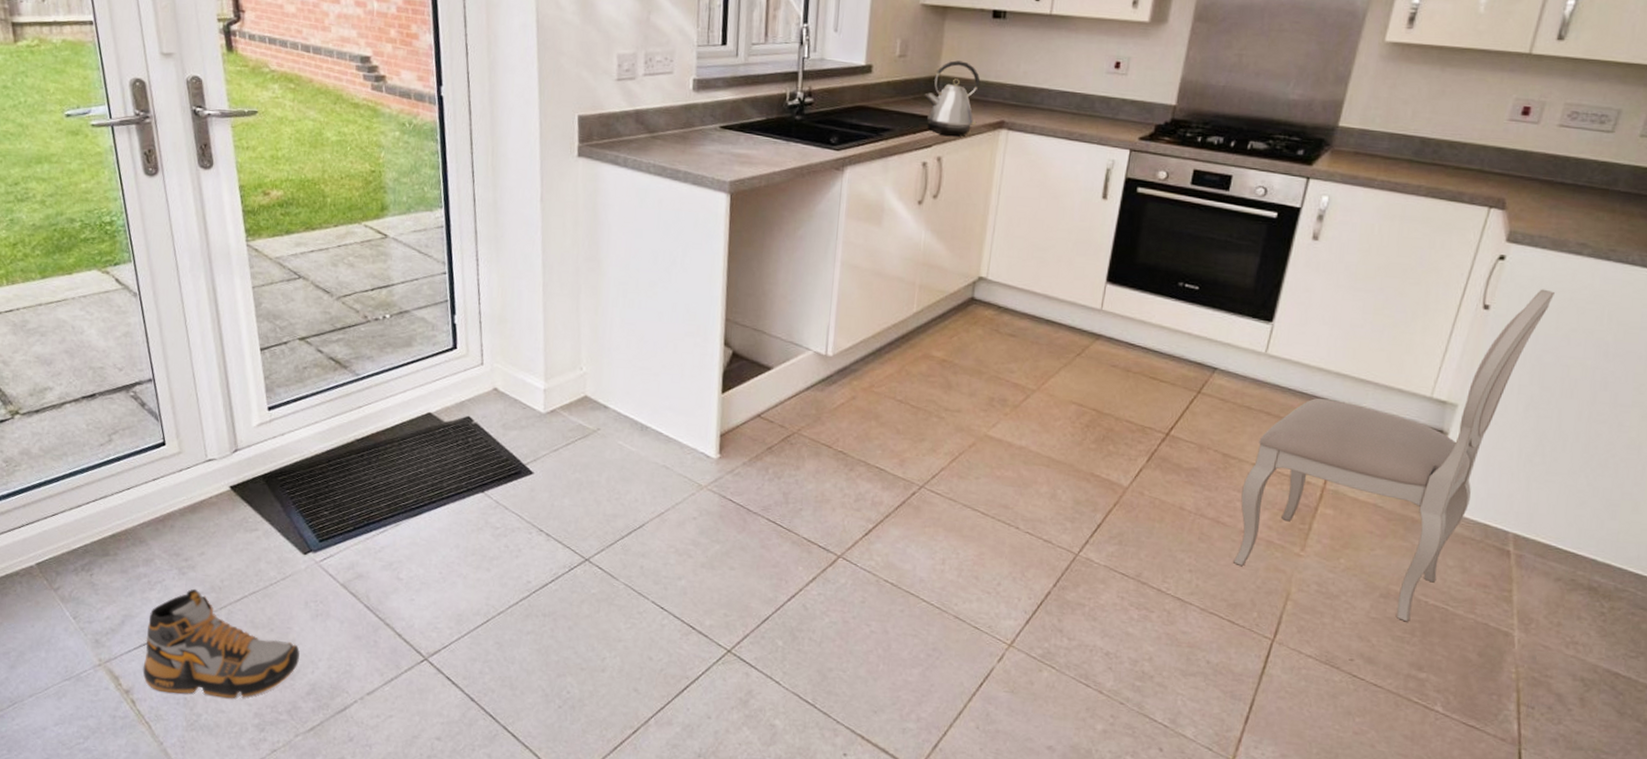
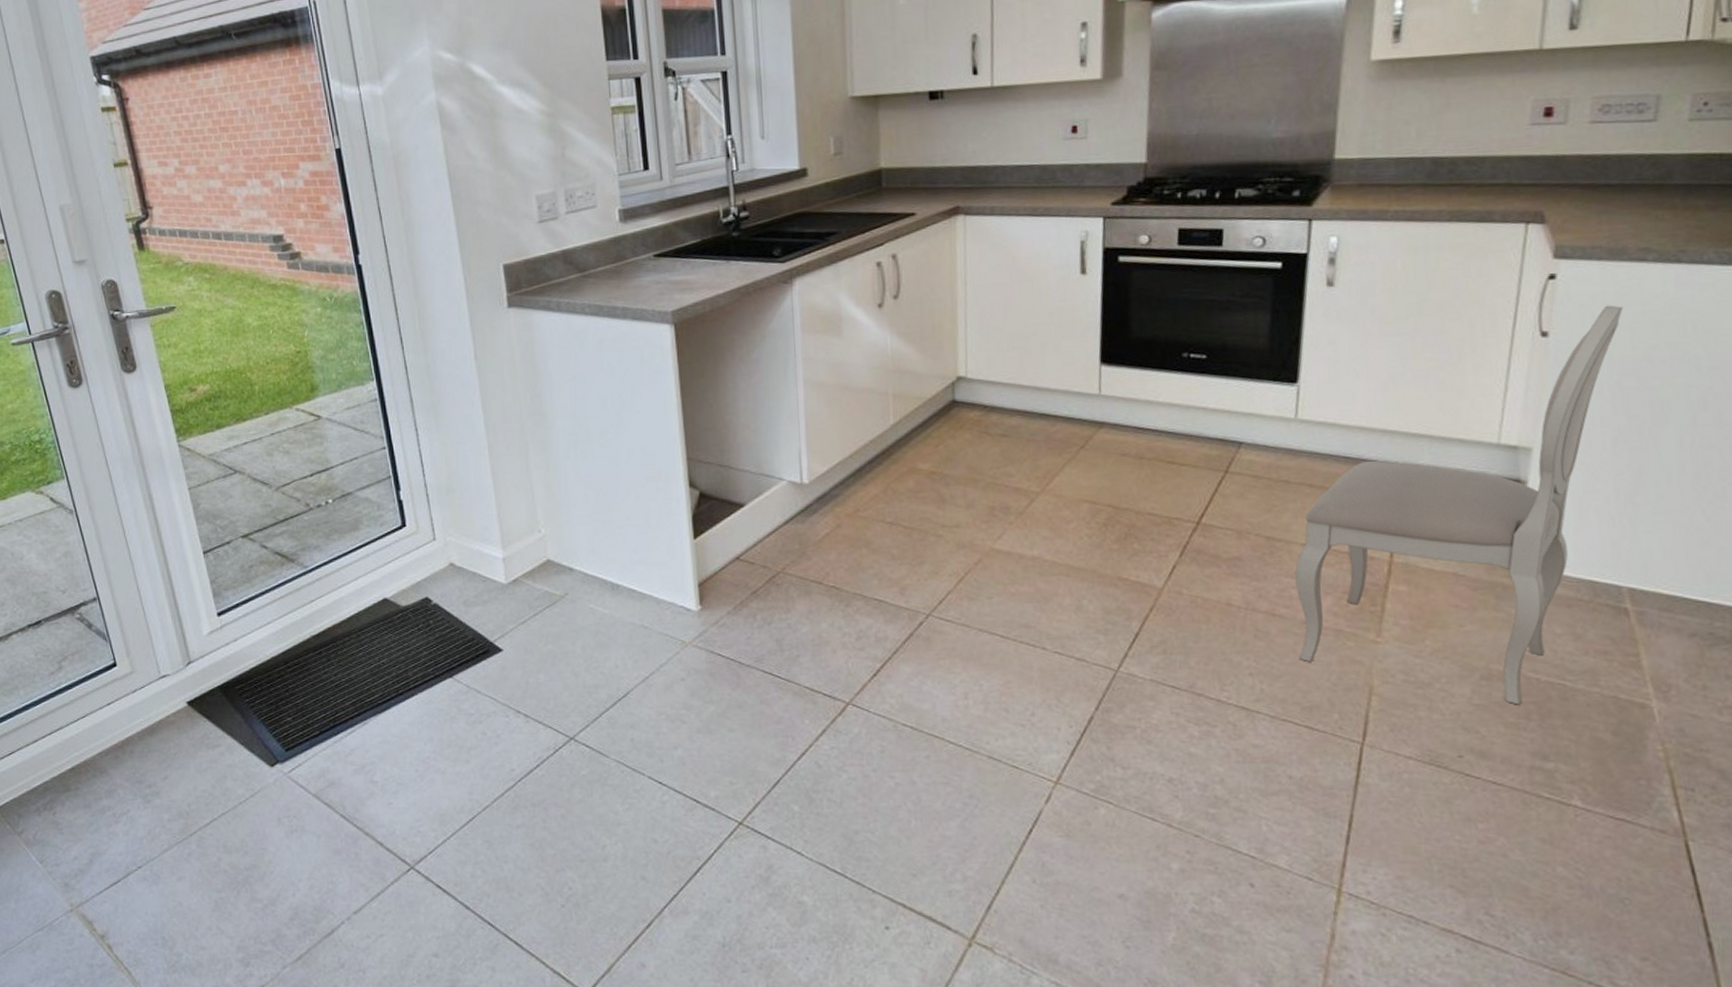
athletic shoe: present [142,588,300,699] -> none [116,816,278,934]
kettle: present [924,60,981,136] -> none [868,149,930,231]

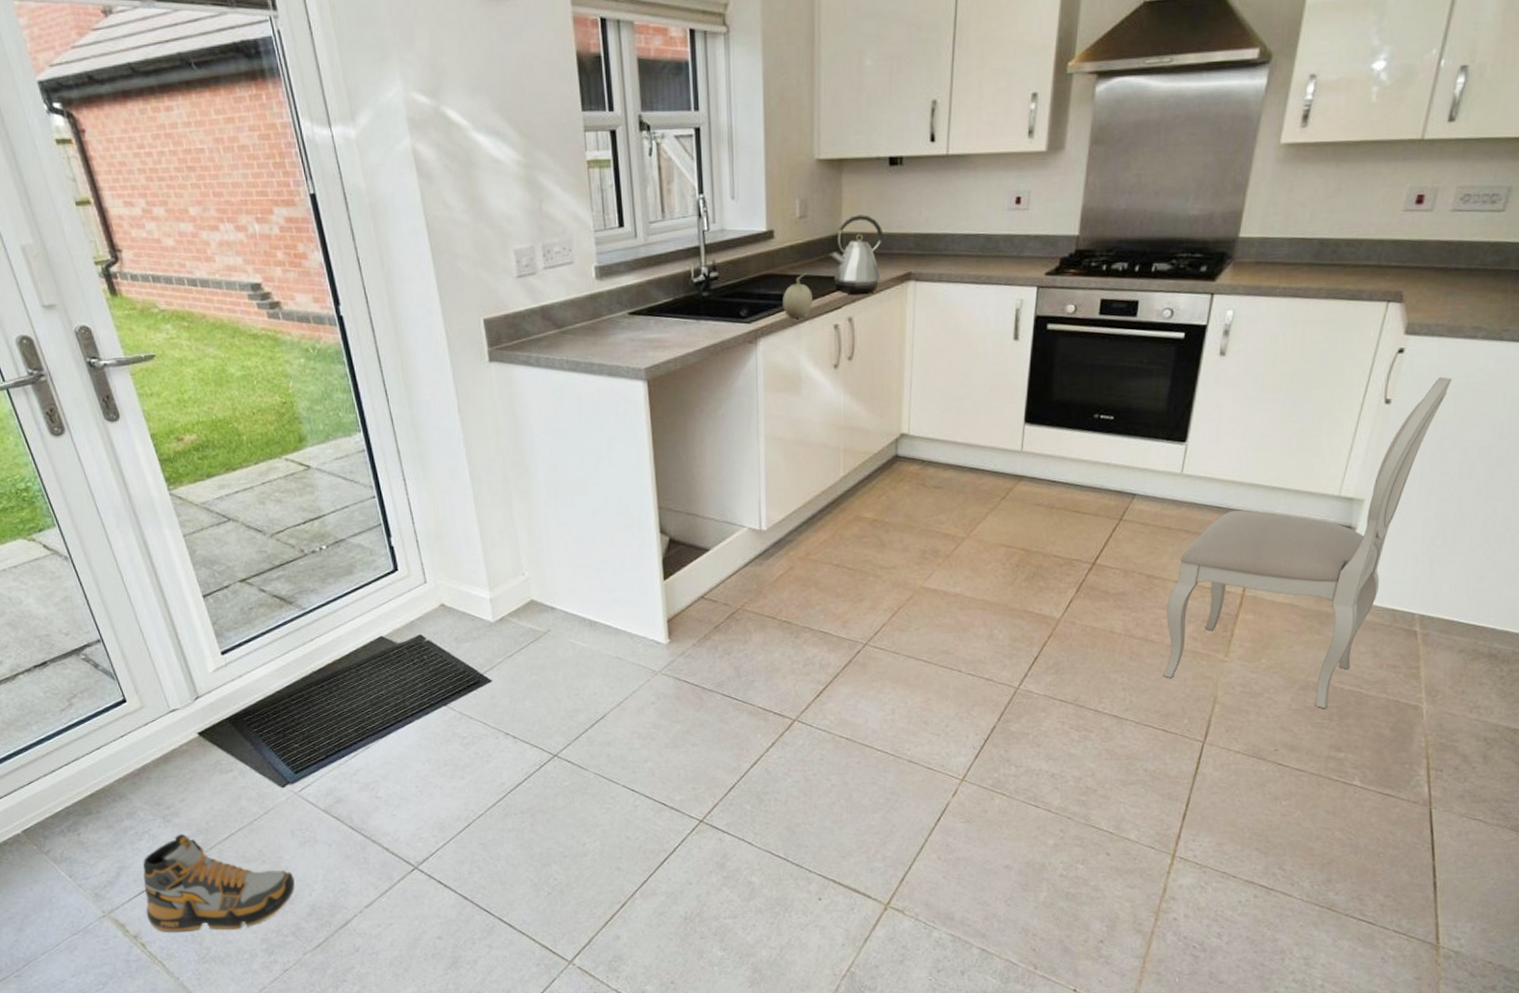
athletic shoe: none [116,816,278,934] -> present [142,833,295,932]
fruit: none [819,209,852,257] -> present [783,272,813,318]
kettle: none [868,149,930,231] -> present [829,215,884,295]

